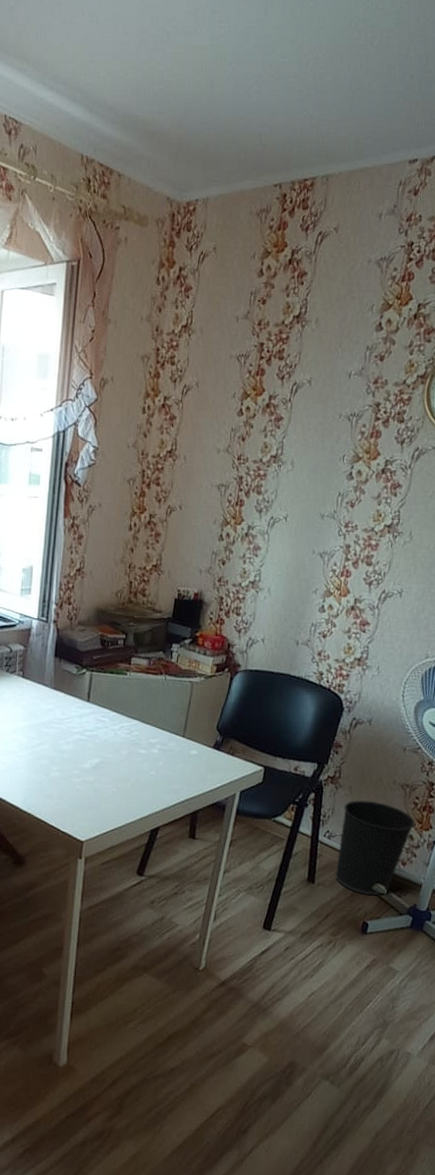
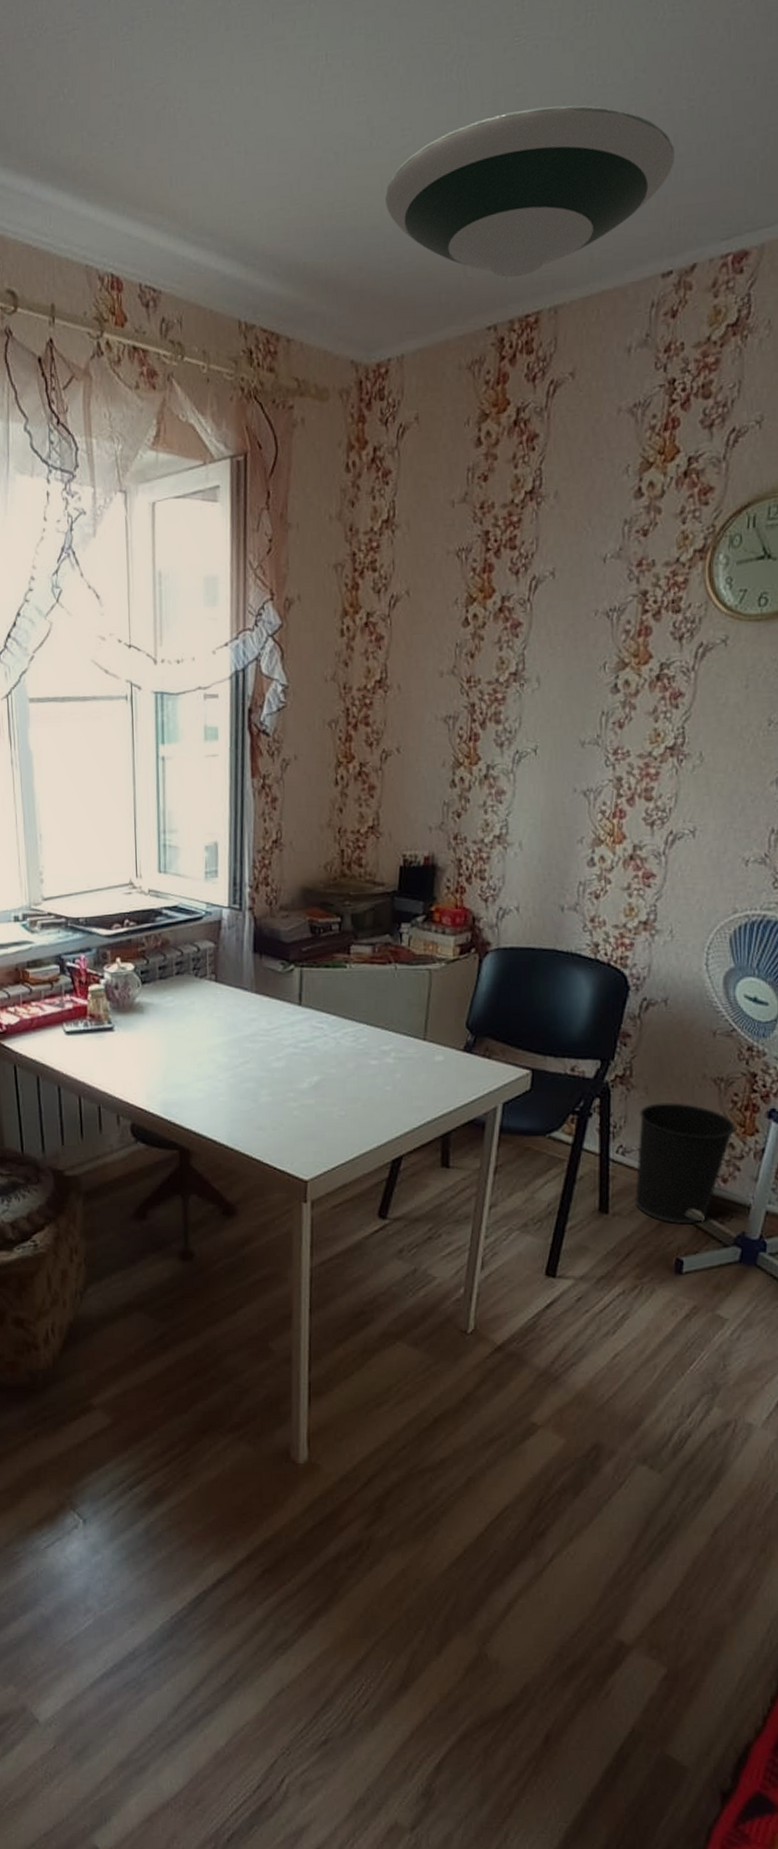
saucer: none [203,19,426,148] -> present [385,105,674,277]

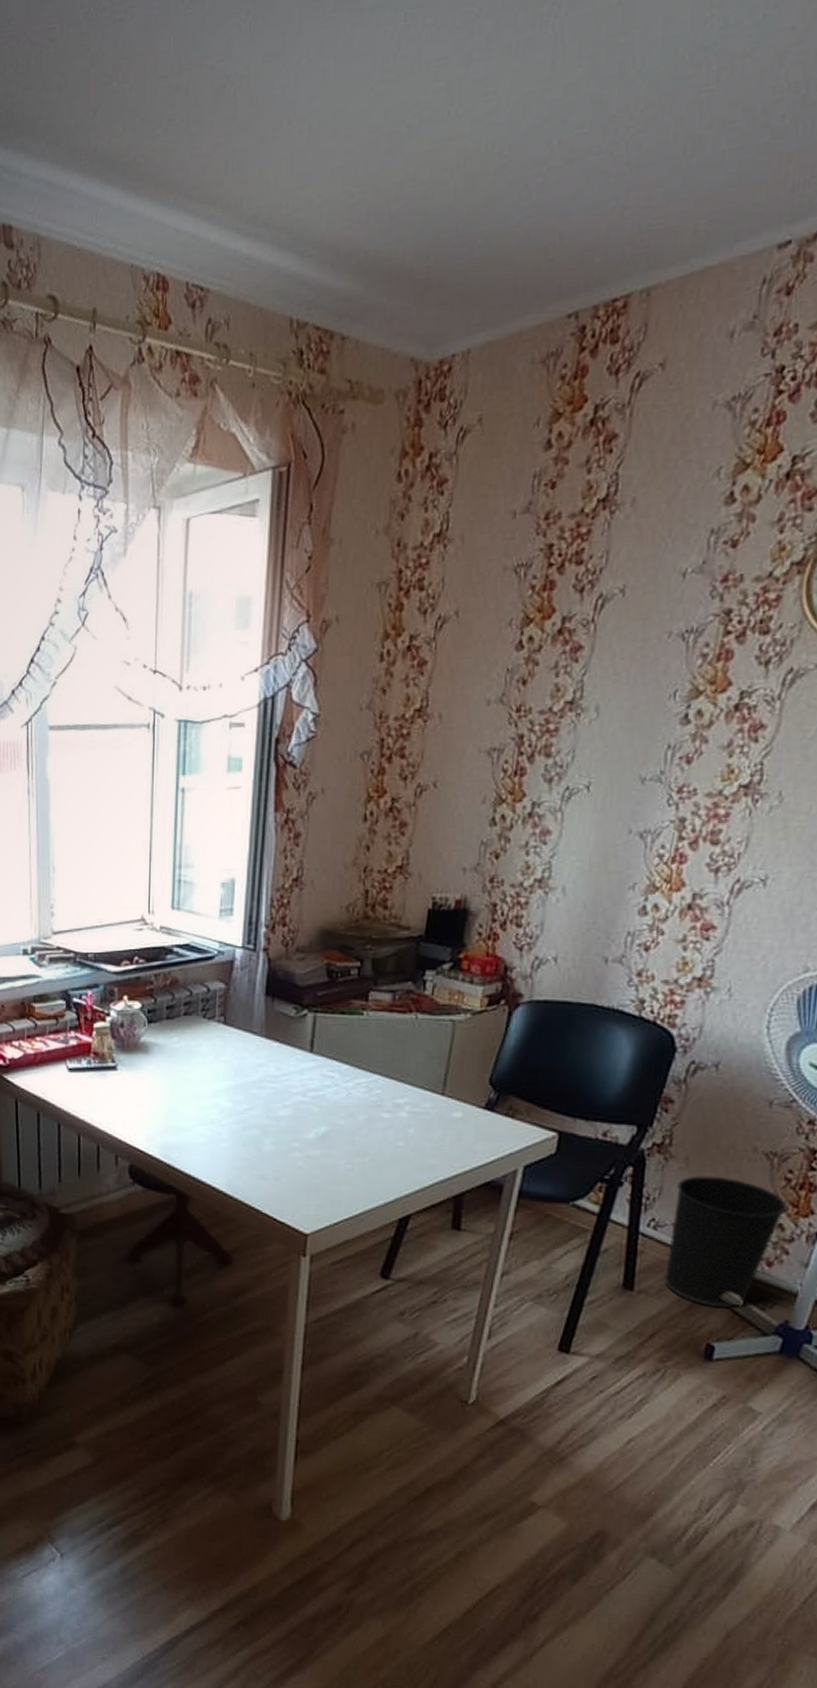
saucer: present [385,105,674,277] -> none [461,52,805,257]

